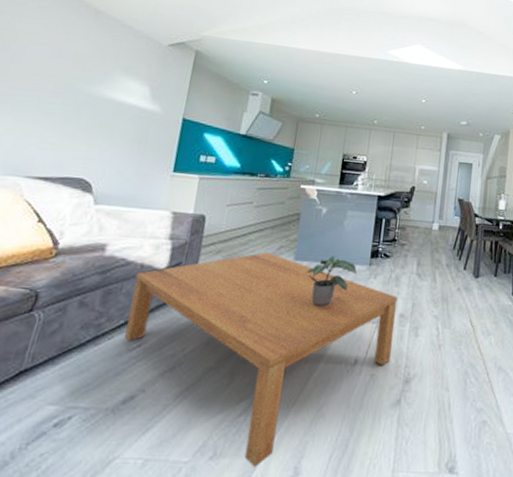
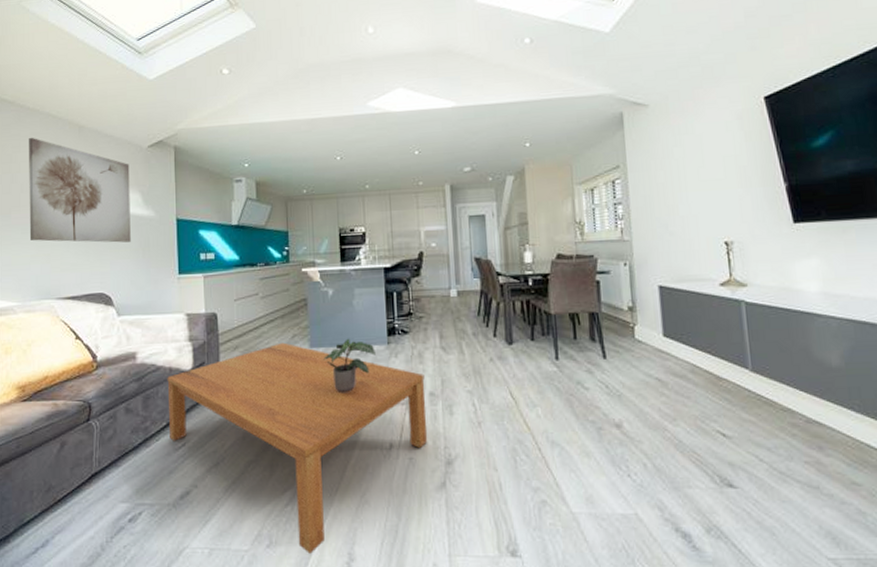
wall art: none [8,9,144,132] -> present [29,137,131,243]

